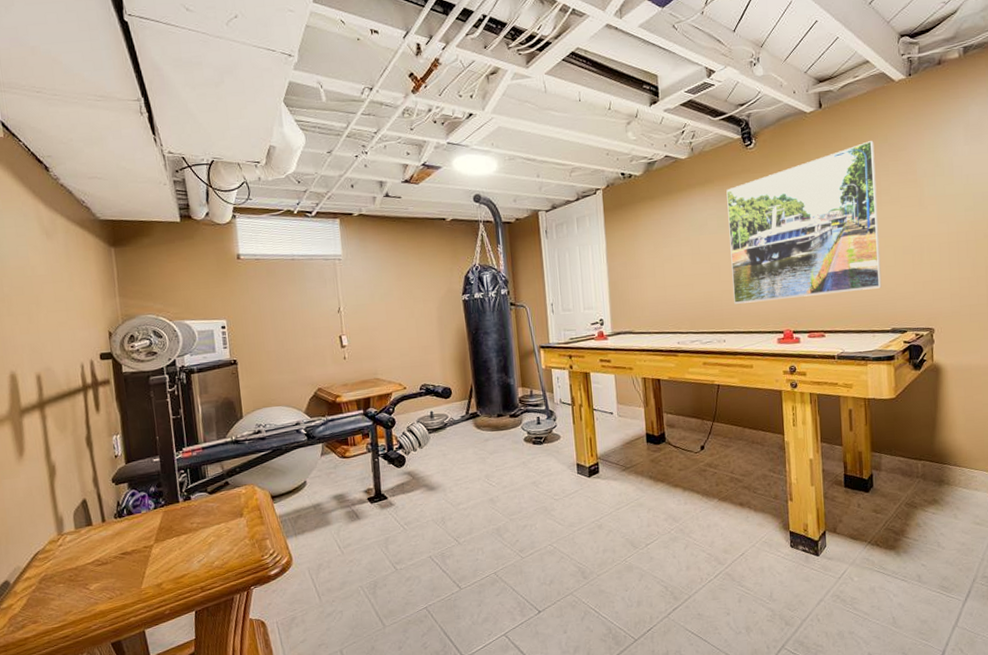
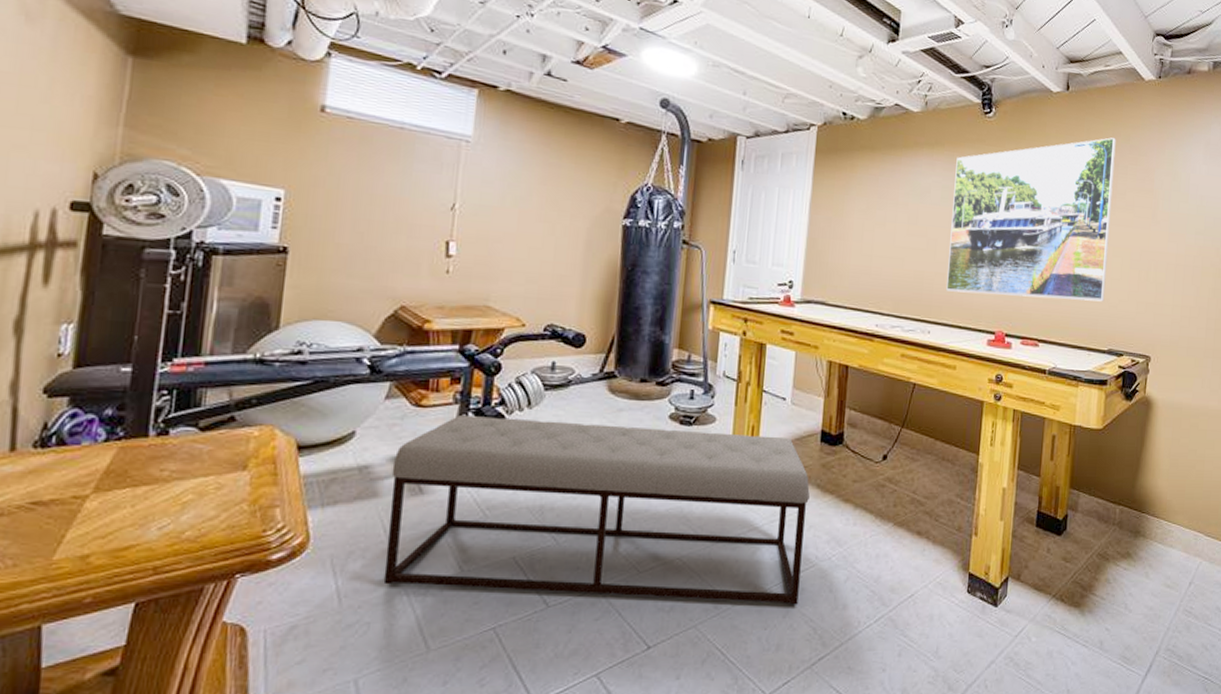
bench: none [335,443,649,584] -> present [383,415,810,605]

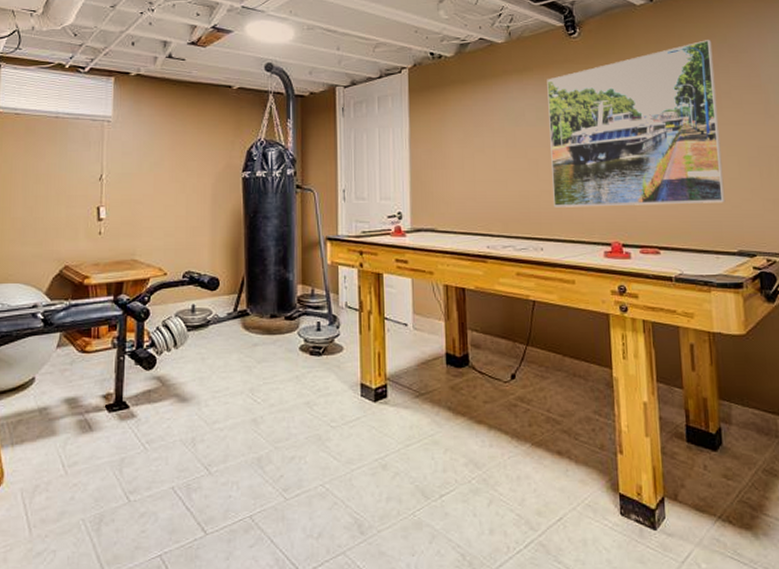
bench: present [383,415,810,605] -> none [64,358,443,530]

